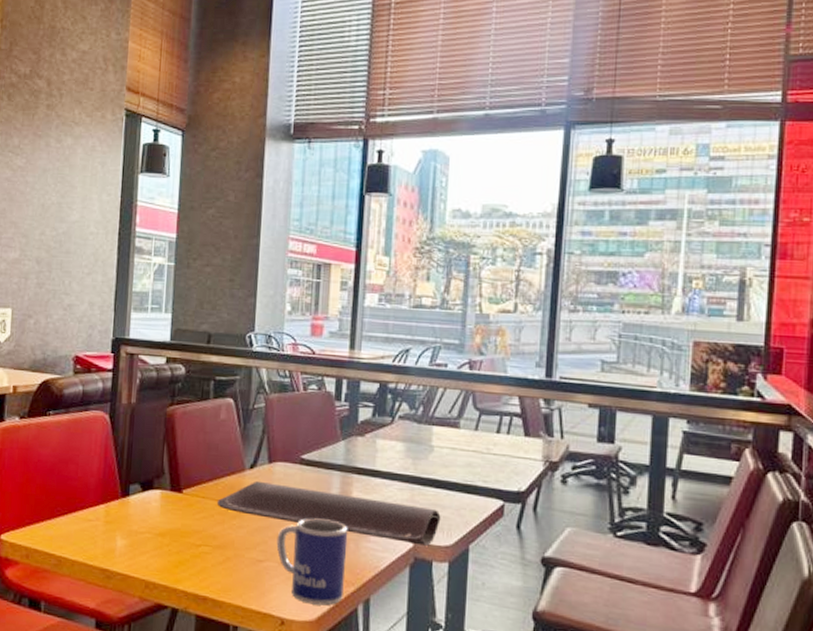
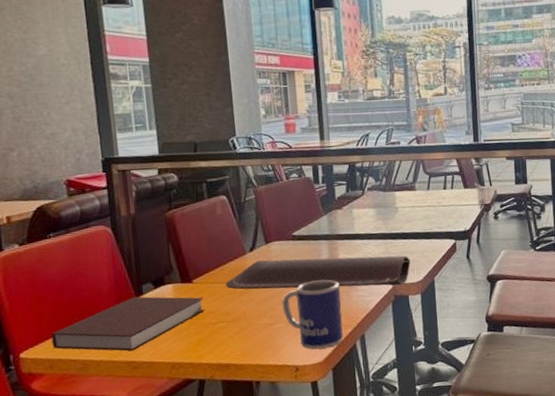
notebook: none [32,496,191,558] -> present [51,296,205,351]

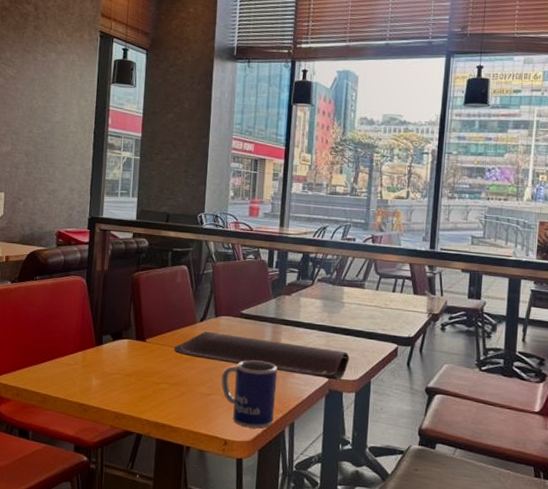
notebook: present [51,296,205,351] -> none [22,345,153,395]

